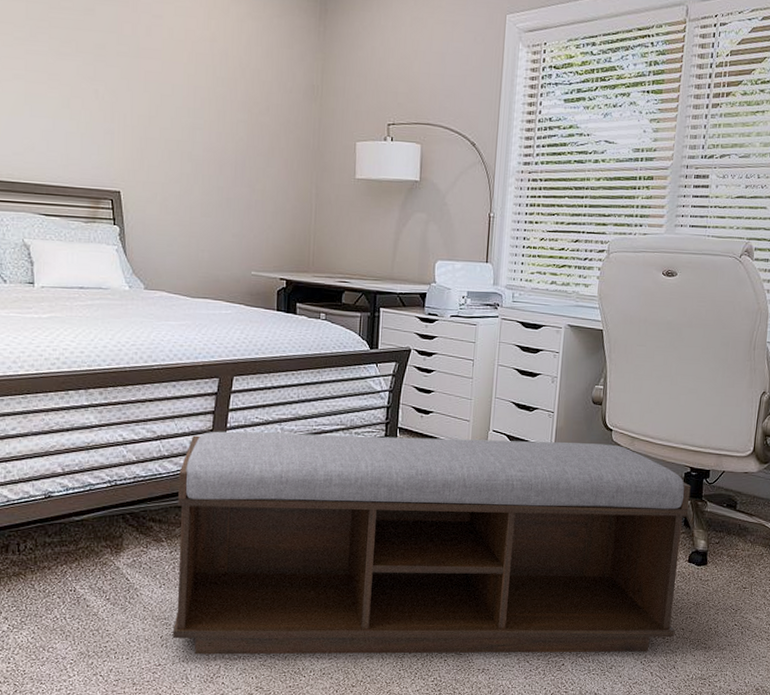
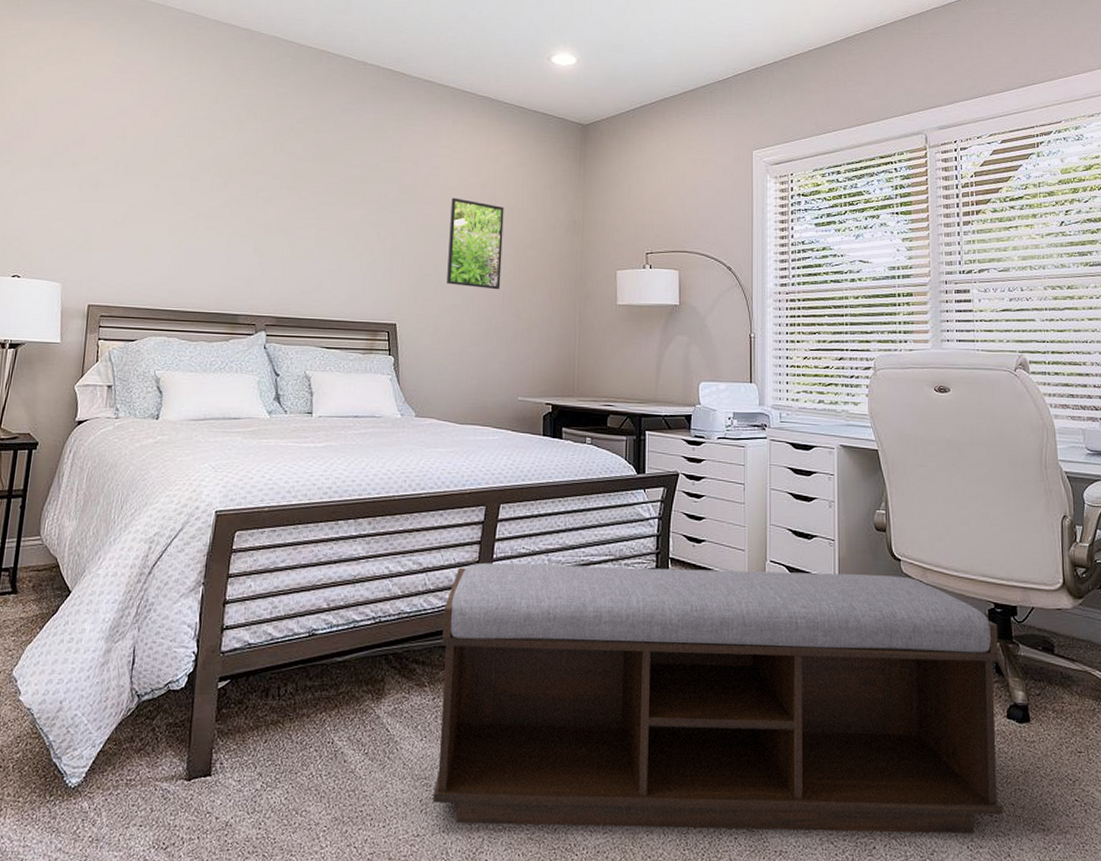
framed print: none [174,52,236,159] -> present [447,197,504,290]

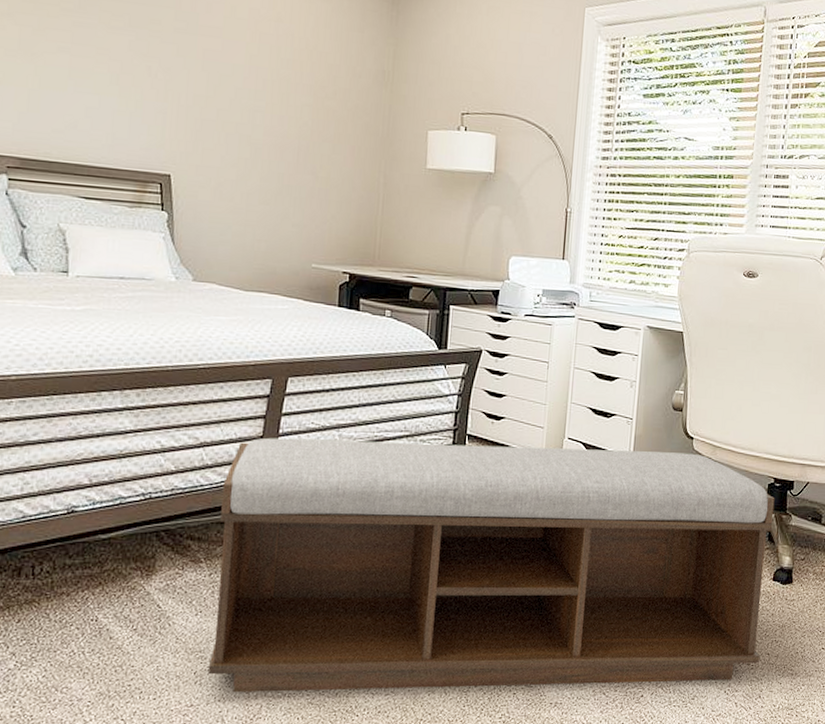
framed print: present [447,197,504,290] -> none [232,31,302,144]

